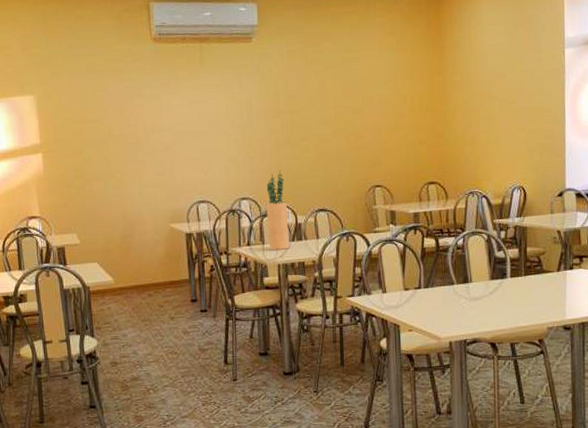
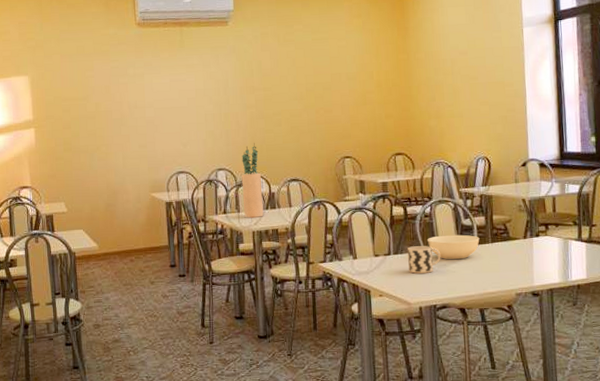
cup: none [439,279,473,308] -> present [408,246,441,274]
bowl: none [459,267,513,294] -> present [427,234,480,260]

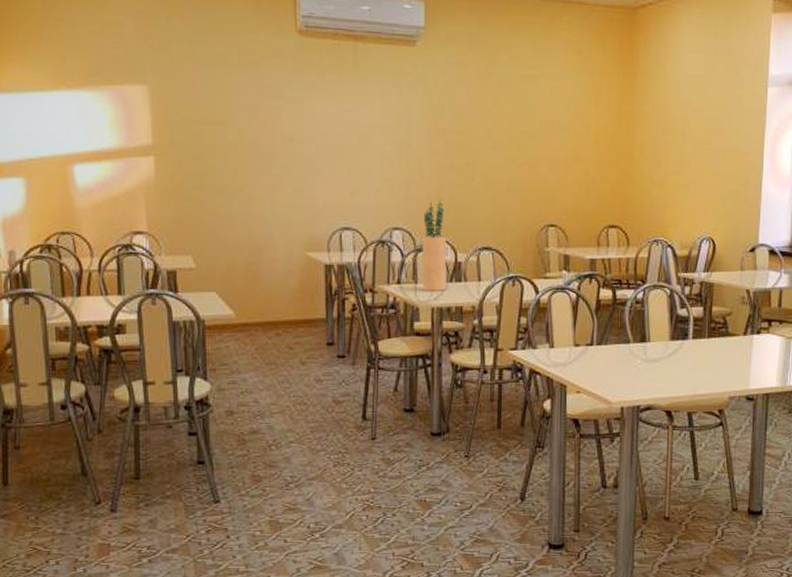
cup: present [408,246,441,274] -> none [613,337,650,369]
bowl: present [427,234,480,260] -> none [636,326,695,355]

